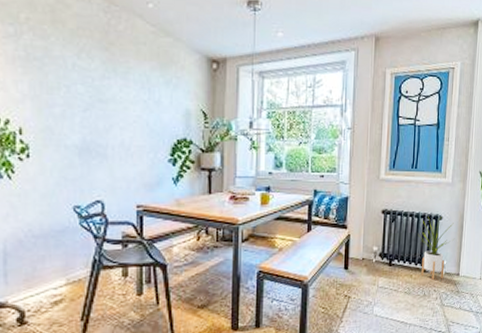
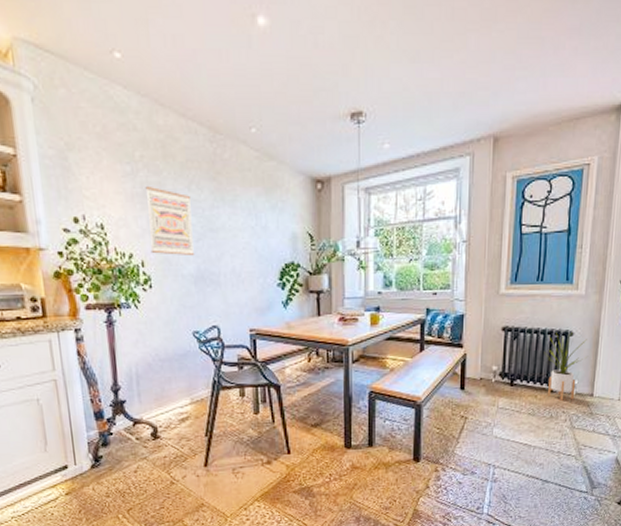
wall art: none [29,49,81,127] -> present [145,185,195,257]

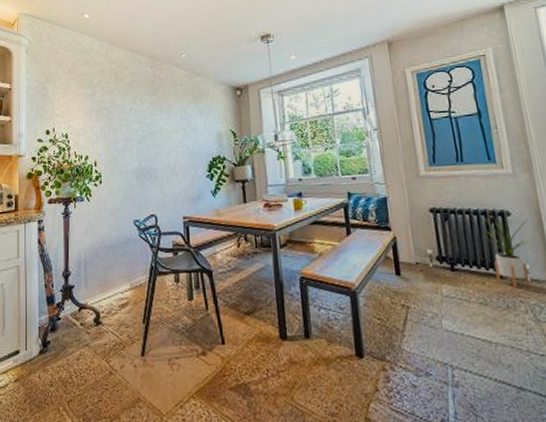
wall art: present [145,185,195,257] -> none [101,103,138,156]

